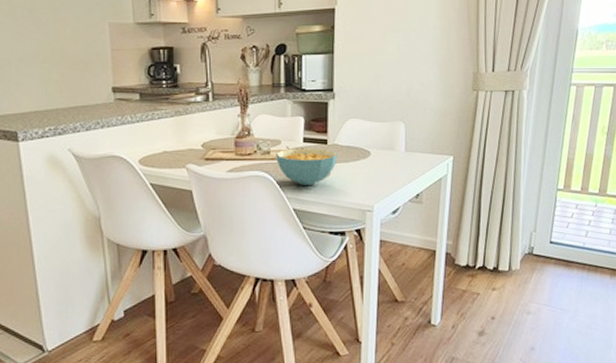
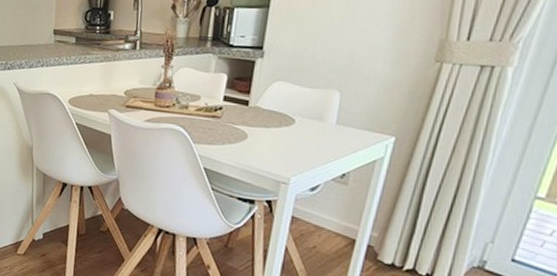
cereal bowl: present [276,148,337,185] -> none [193,105,258,146]

